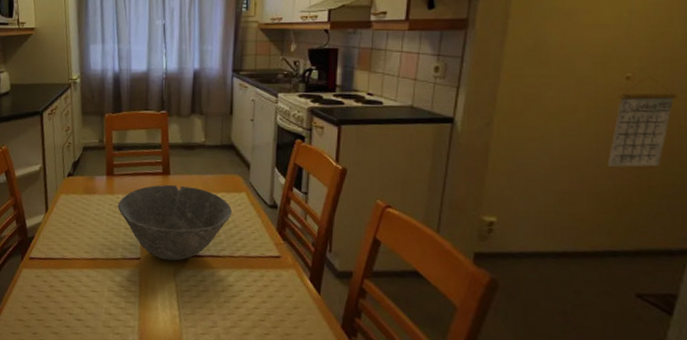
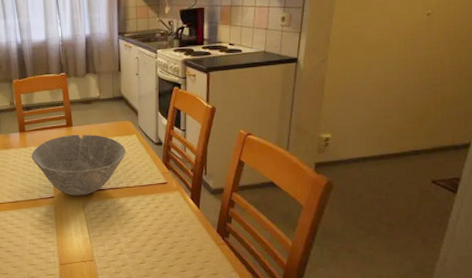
calendar: present [607,76,677,167] -> none [412,11,464,86]

